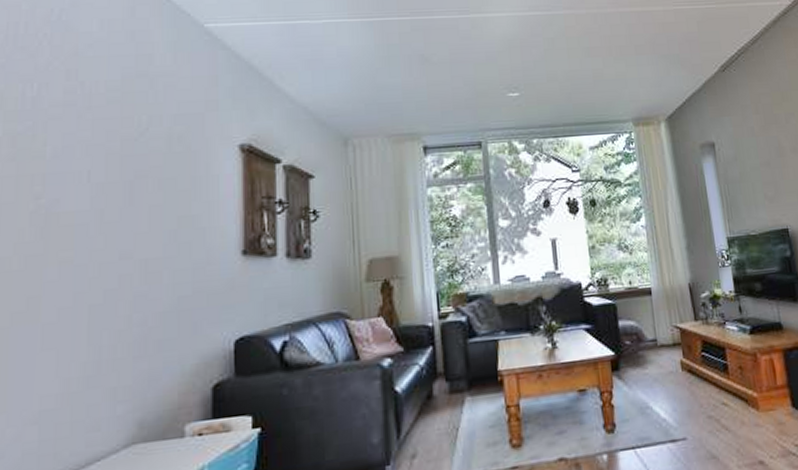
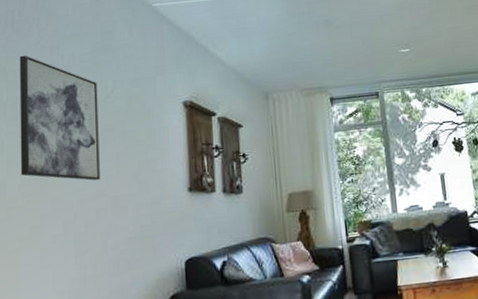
wall art: none [17,79,128,239] -> present [19,55,100,181]

